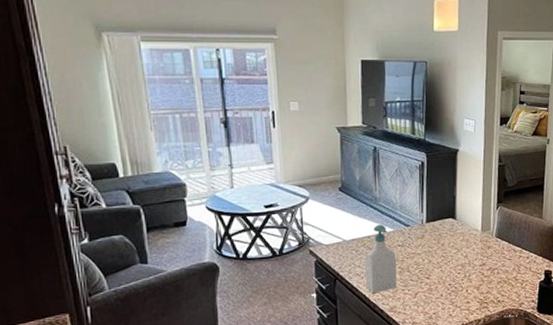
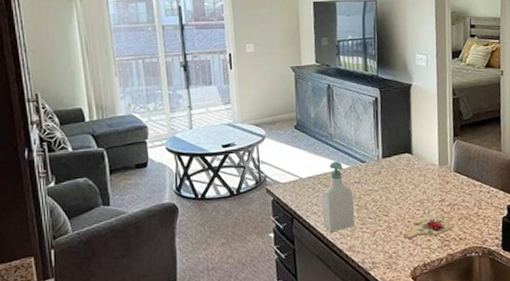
cutting board: none [444,279,494,301] -> present [403,215,455,240]

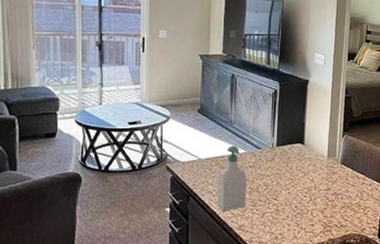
cutting board: present [403,215,455,240] -> none [290,202,337,223]

